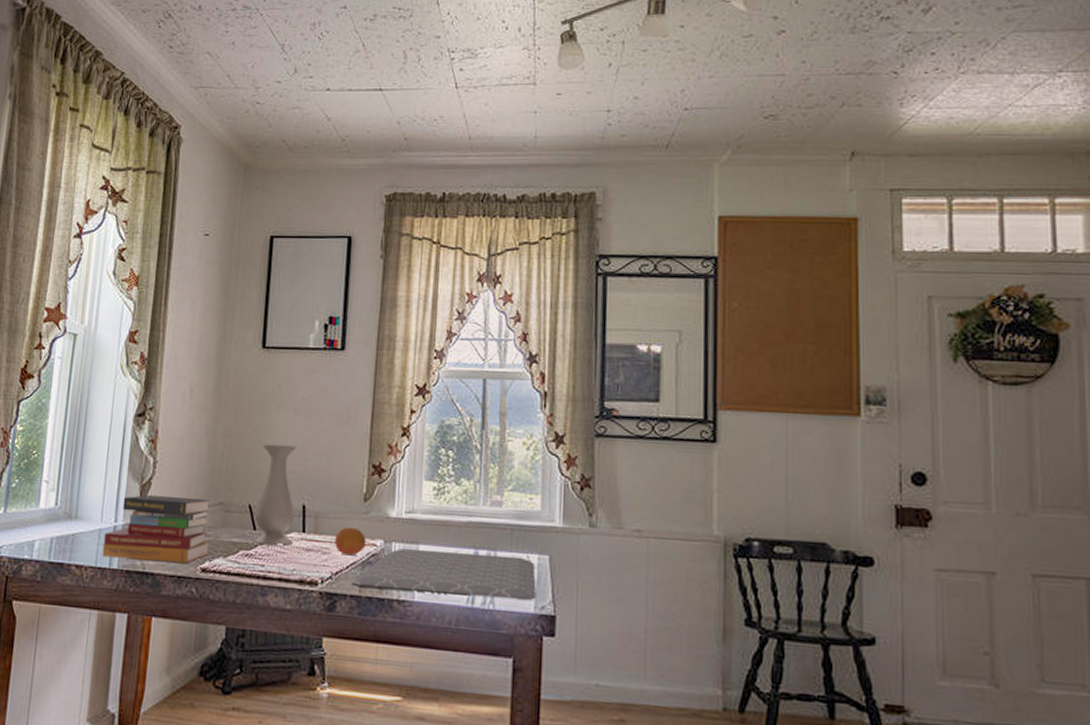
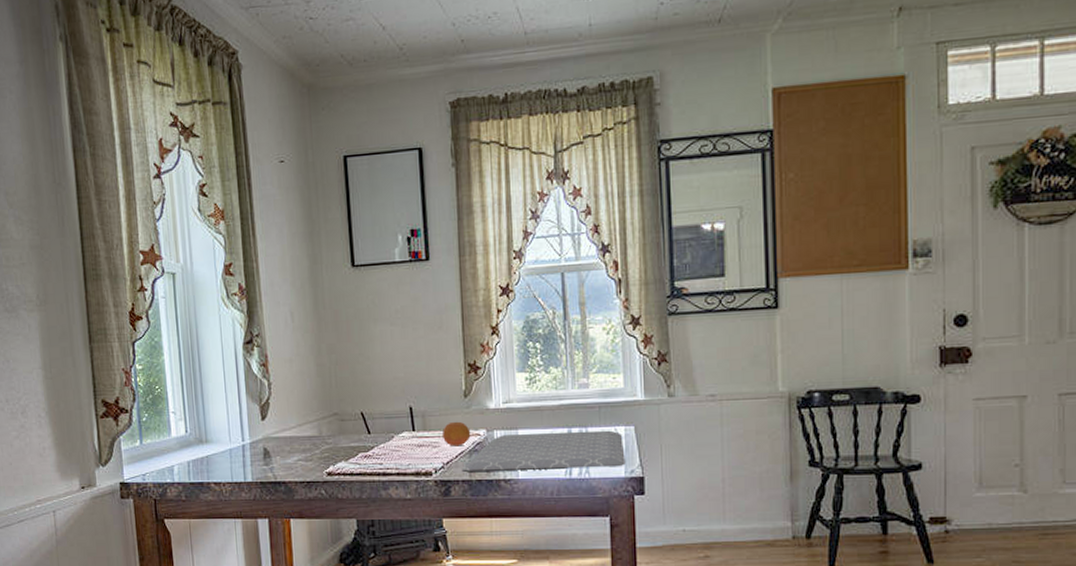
books: present [101,494,210,563] -> none [234,411,332,473]
vase: present [253,444,297,546] -> none [364,354,406,446]

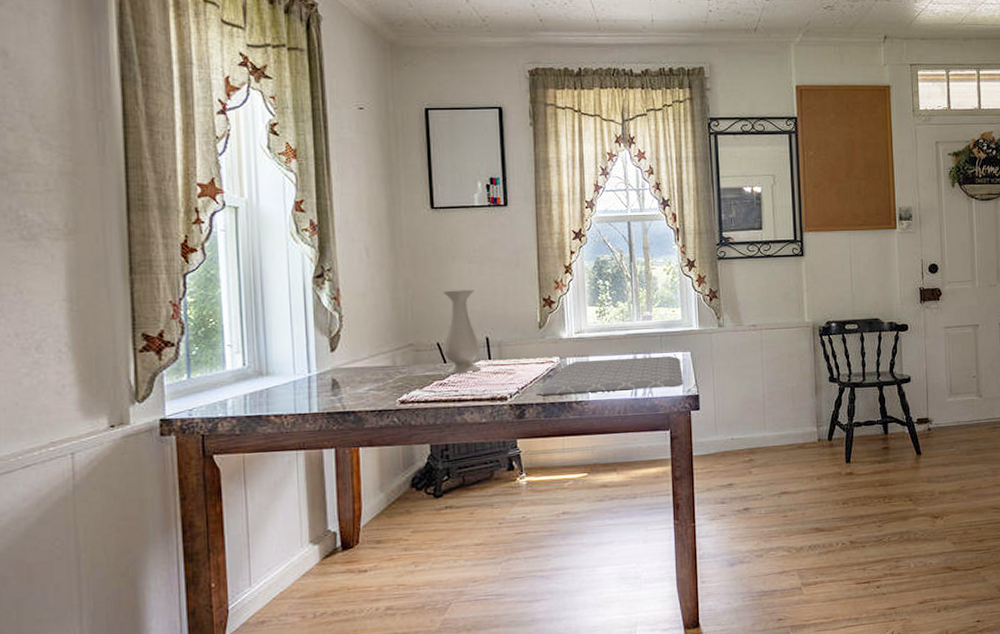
vase: none [364,354,406,446] -> present [442,289,482,375]
fruit: present [442,421,471,447] -> none [517,350,545,373]

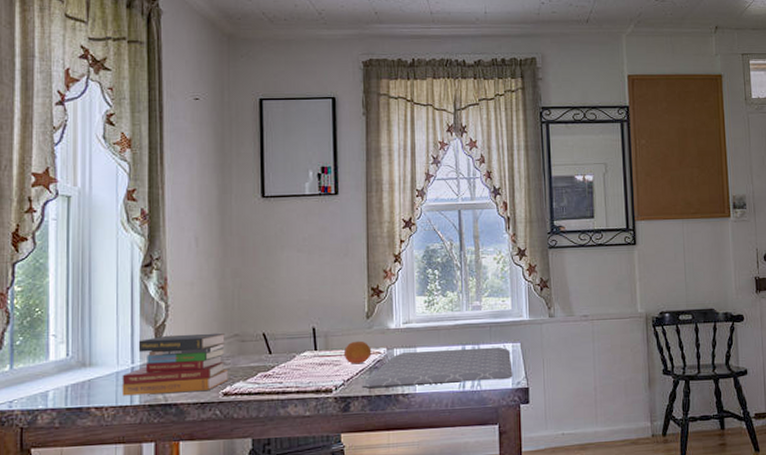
books: none [299,342,405,404] -> present [121,332,229,396]
vase: present [442,289,482,375] -> none [270,279,308,366]
fruit: none [517,350,545,373] -> present [343,340,372,365]

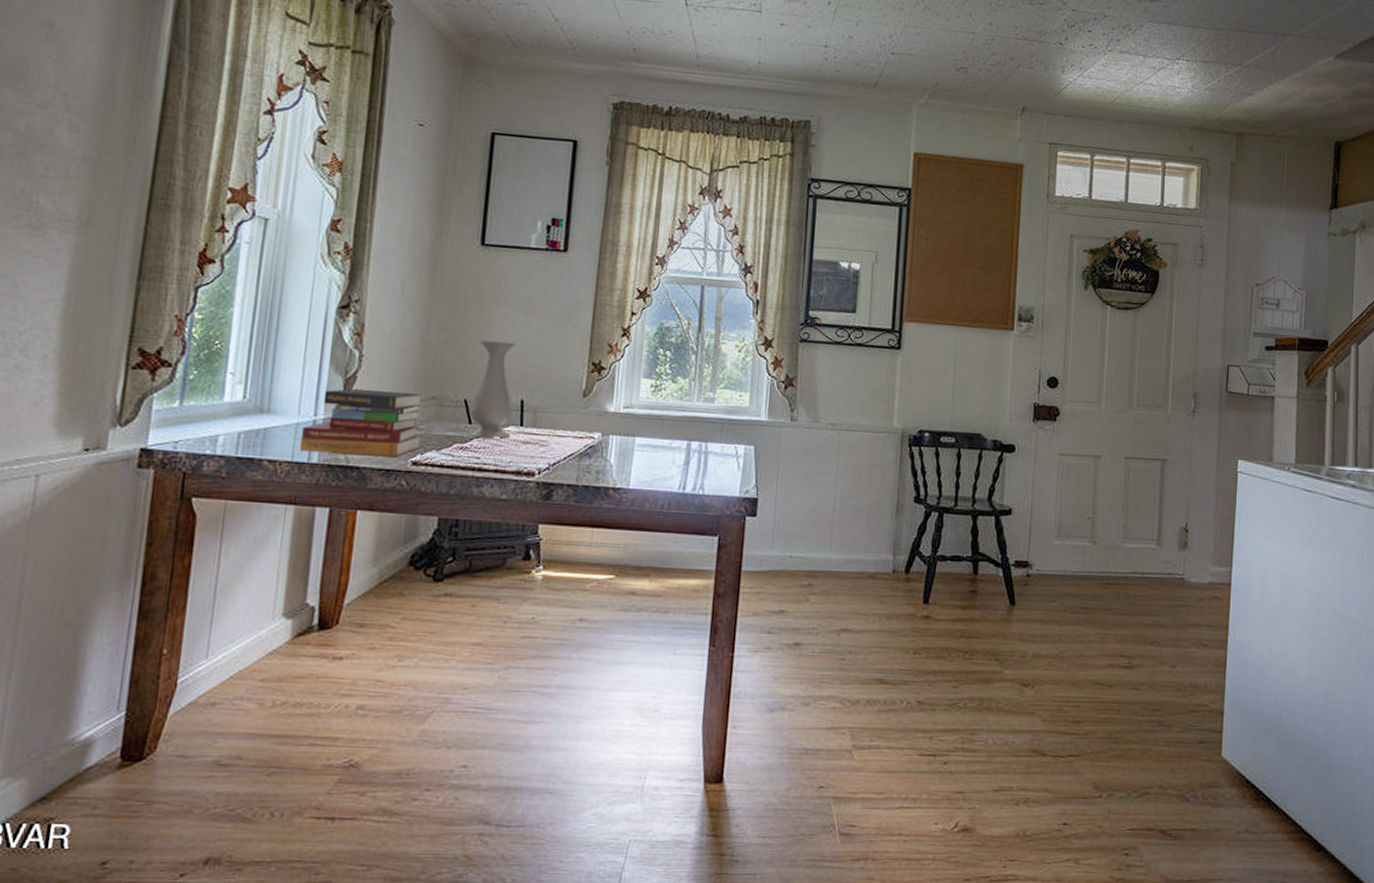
vase: none [270,279,308,366] -> present [468,340,516,439]
fruit: present [343,340,372,365] -> none [552,420,585,448]
placemat: present [361,347,513,388] -> none [568,441,742,486]

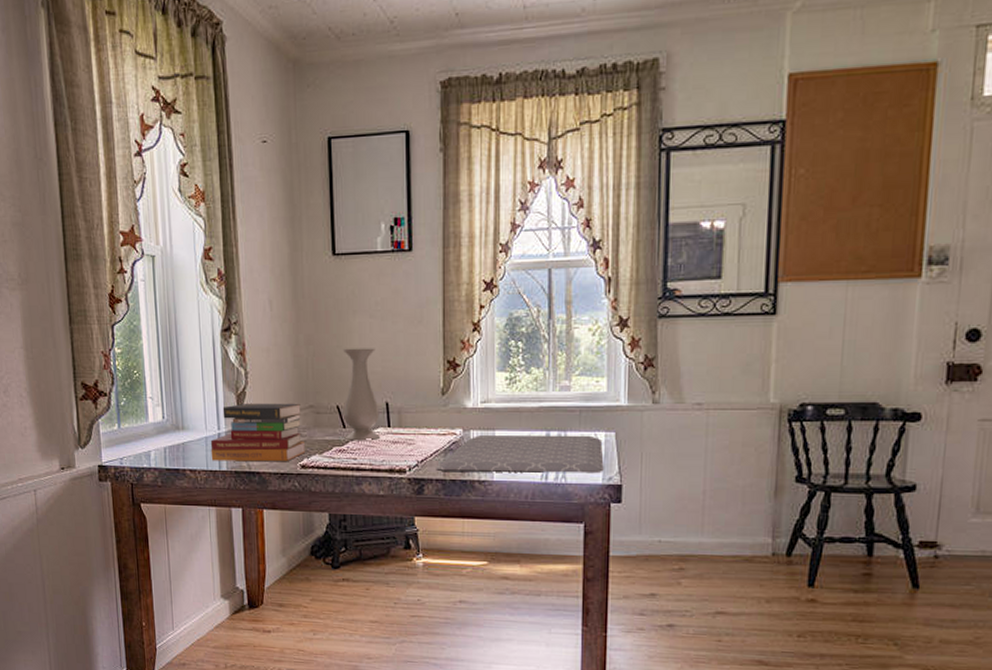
placemat: none [568,441,742,486] -> present [436,434,604,474]

